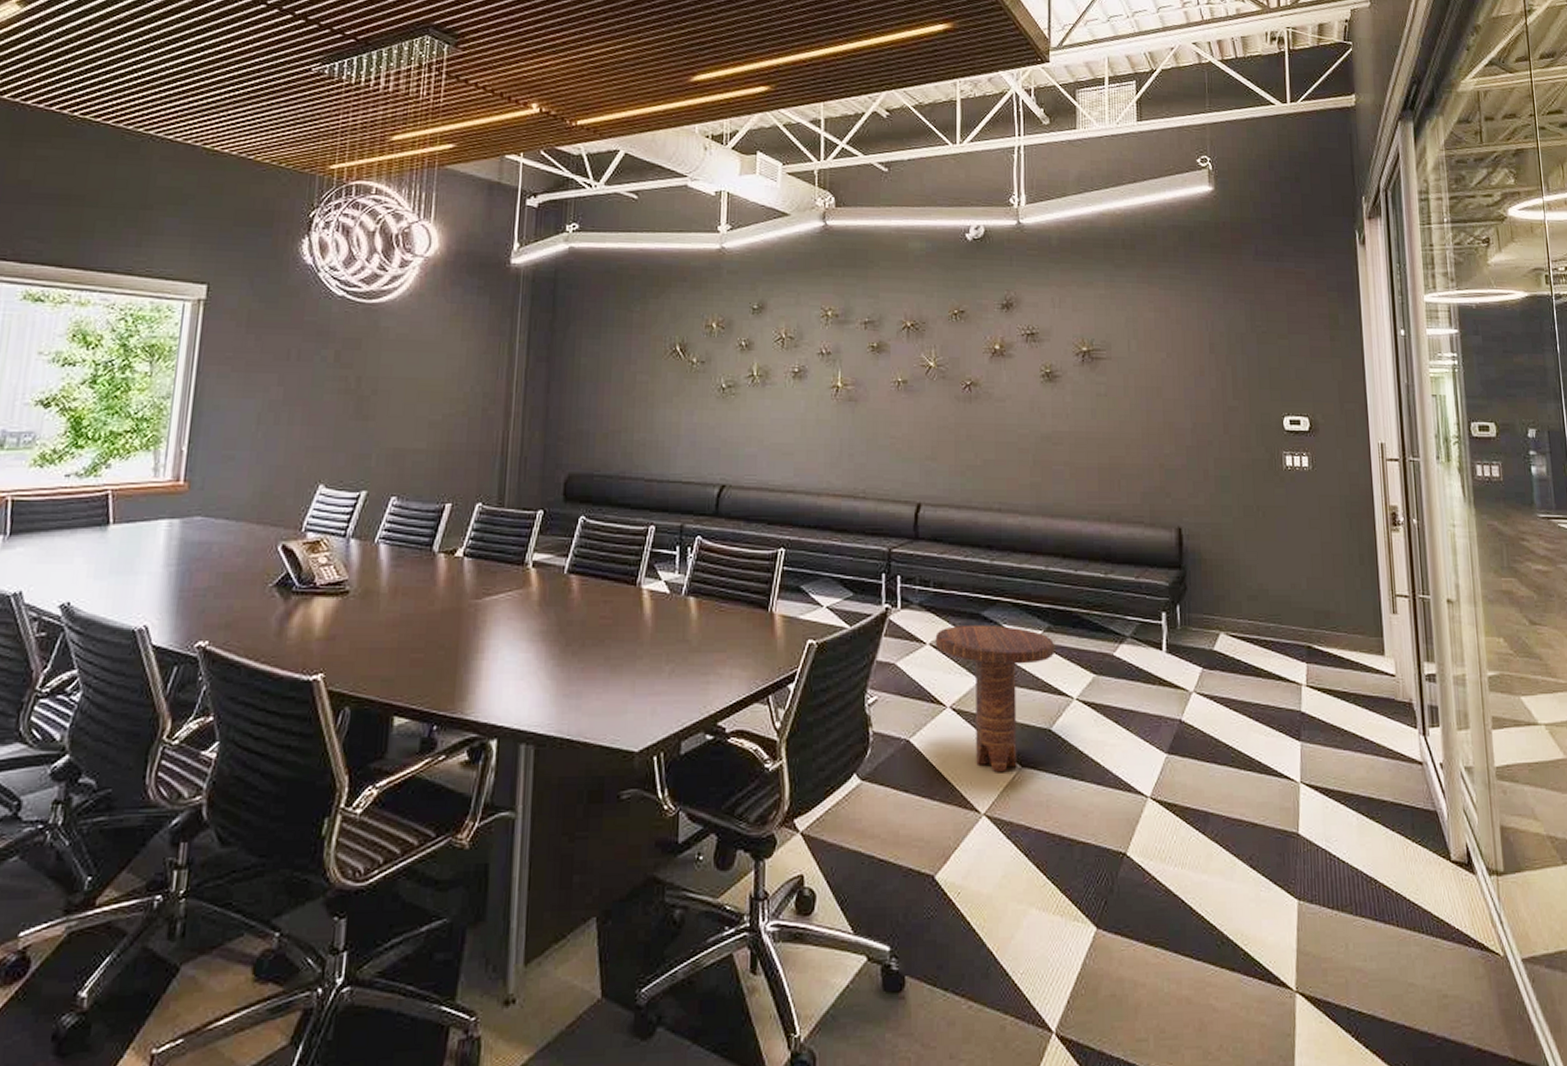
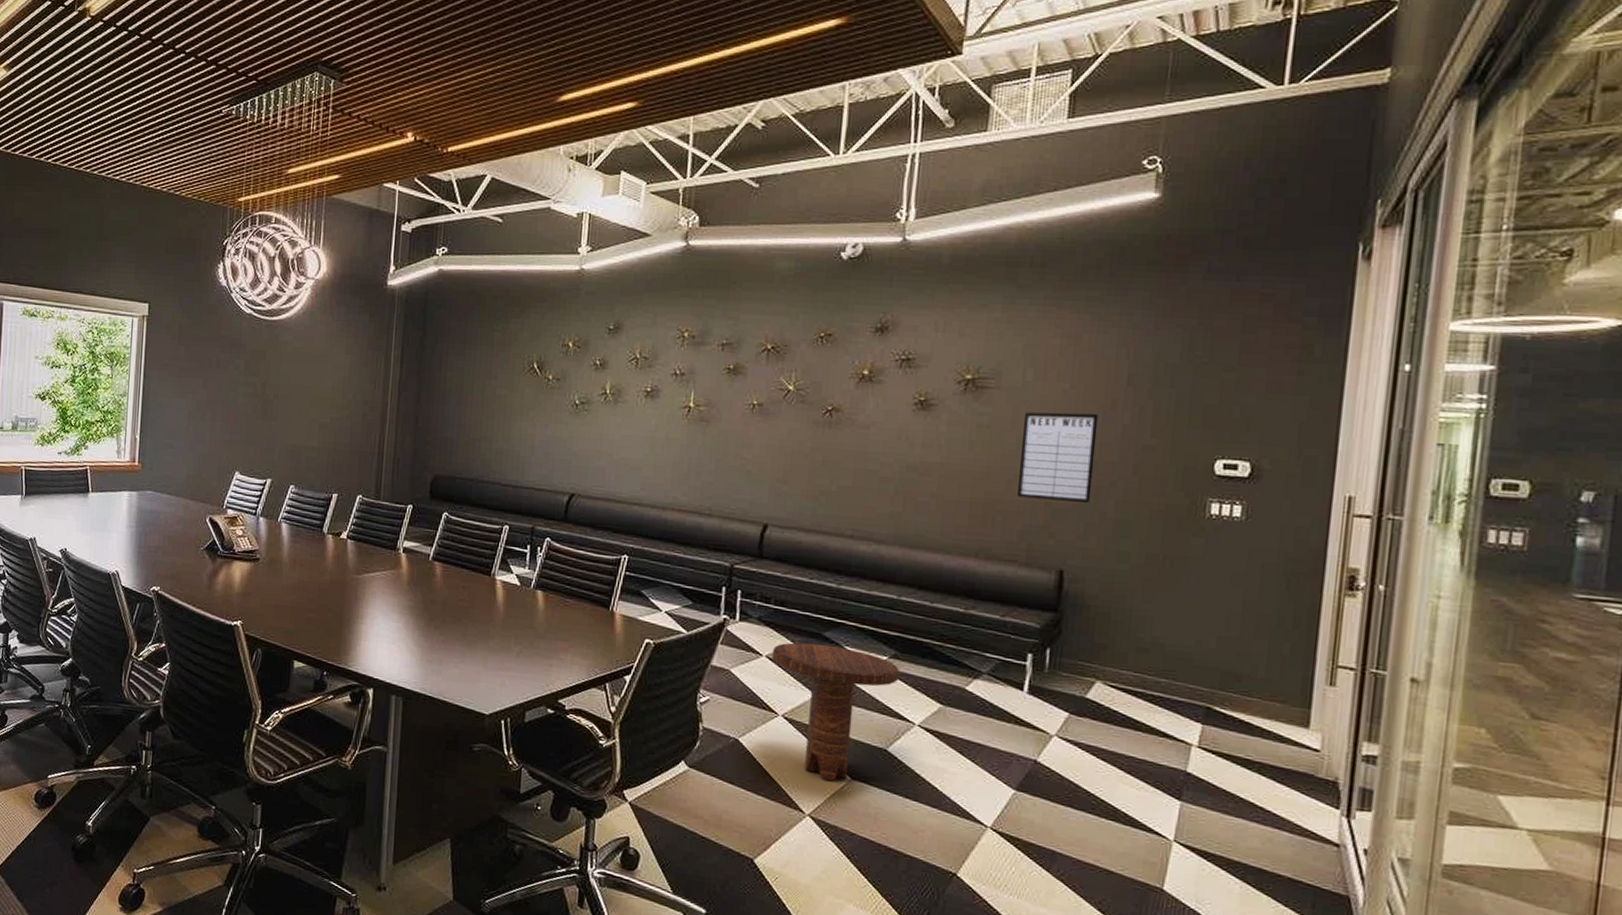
writing board: none [1133,379,1195,462] -> present [1018,412,1099,503]

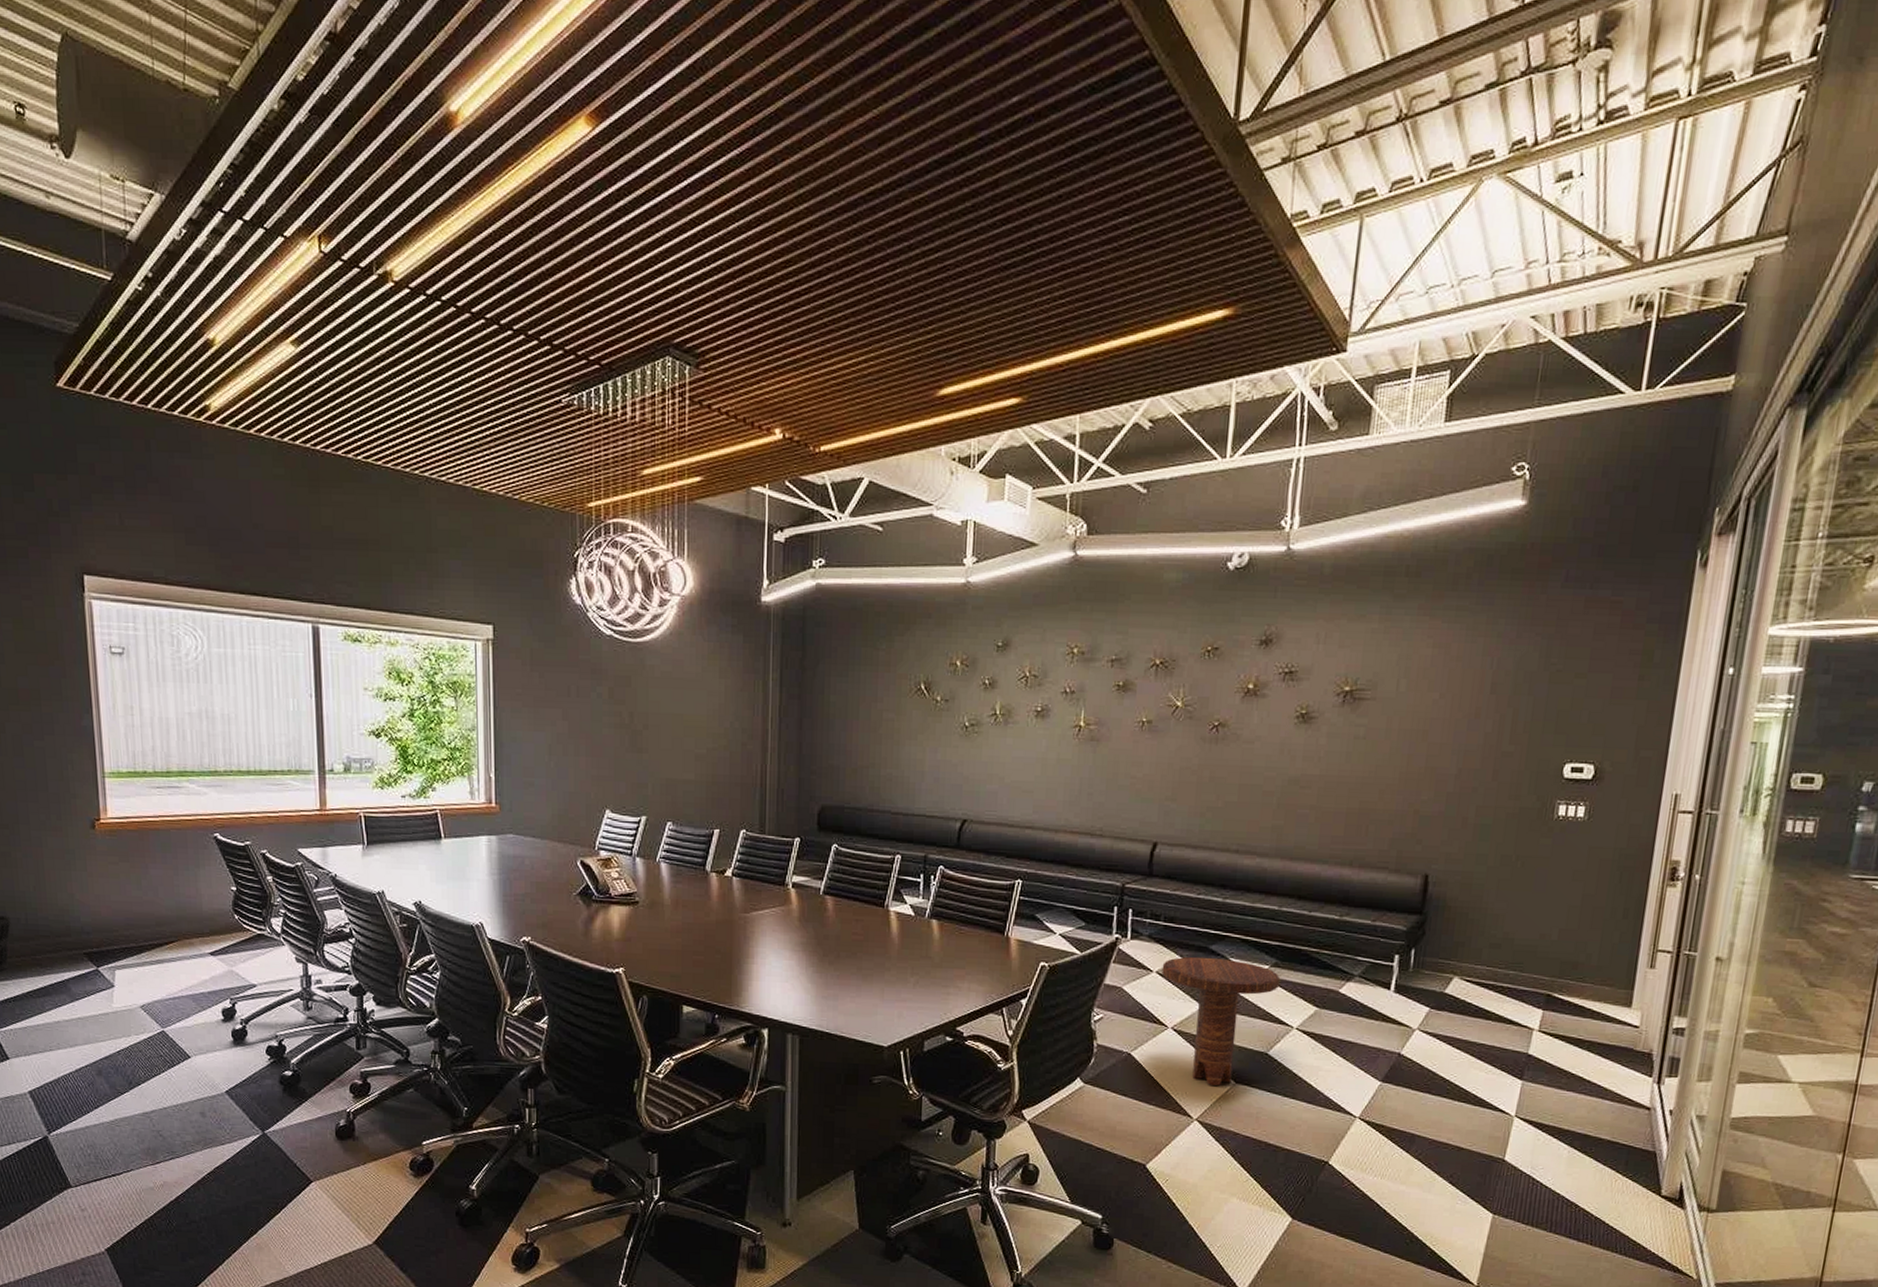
writing board: present [1018,412,1099,503] -> none [1389,722,1464,809]

